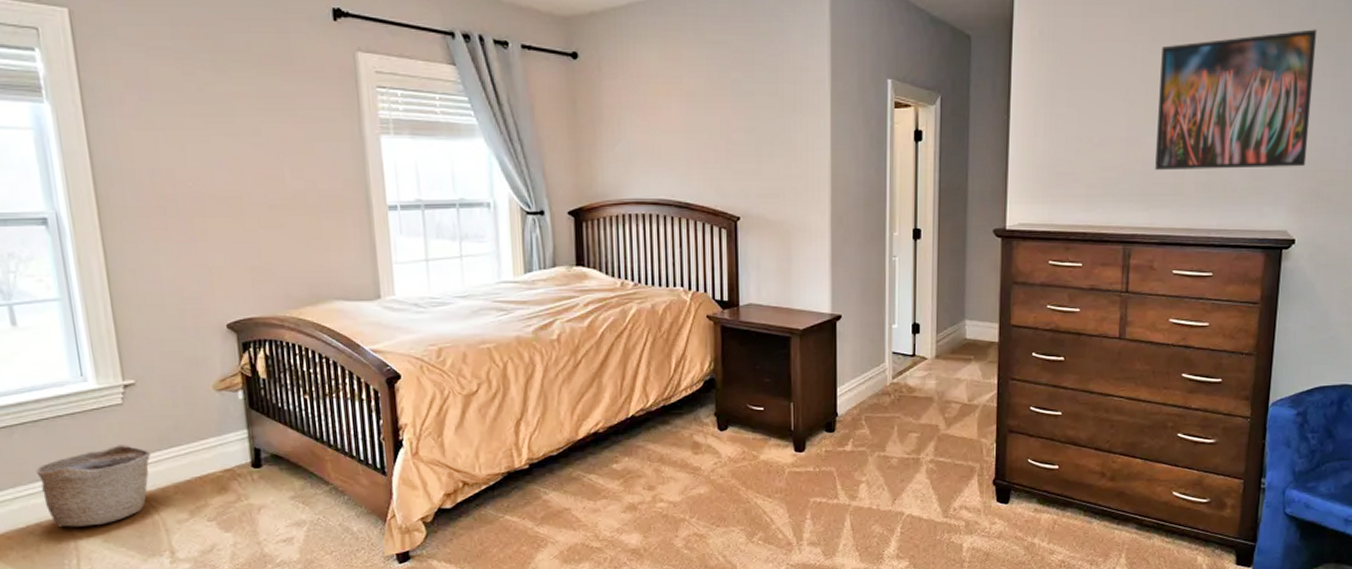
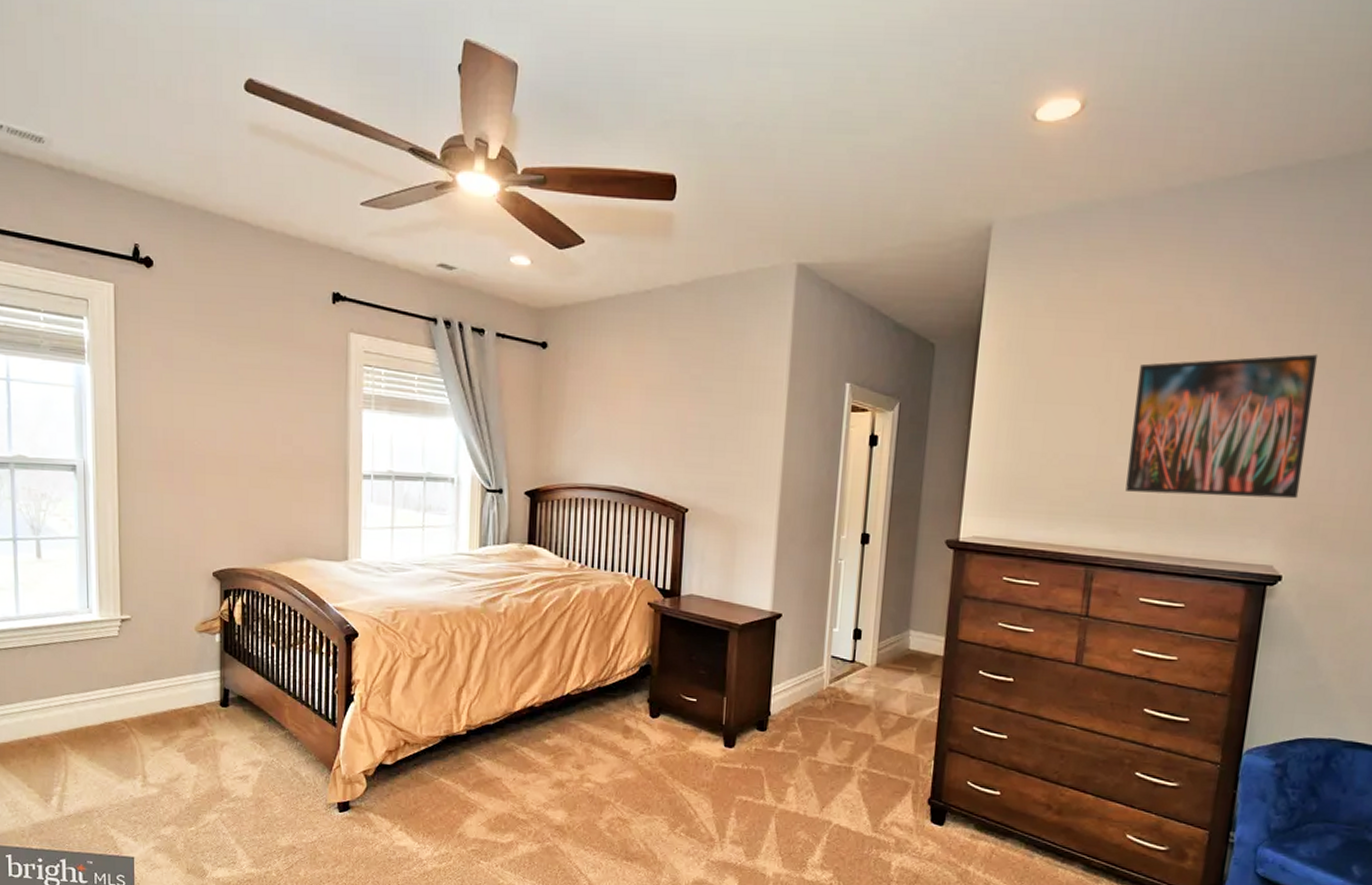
basket: present [36,445,151,528] -> none [41,673,136,744]

